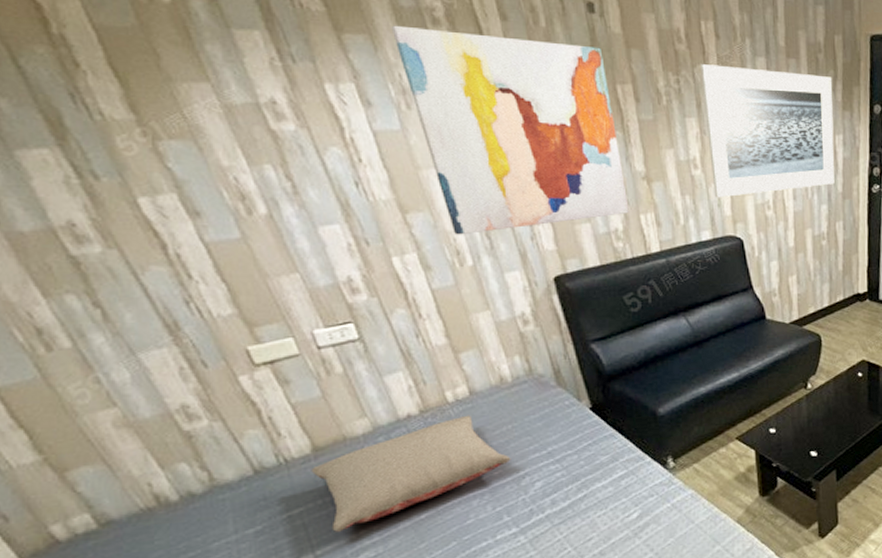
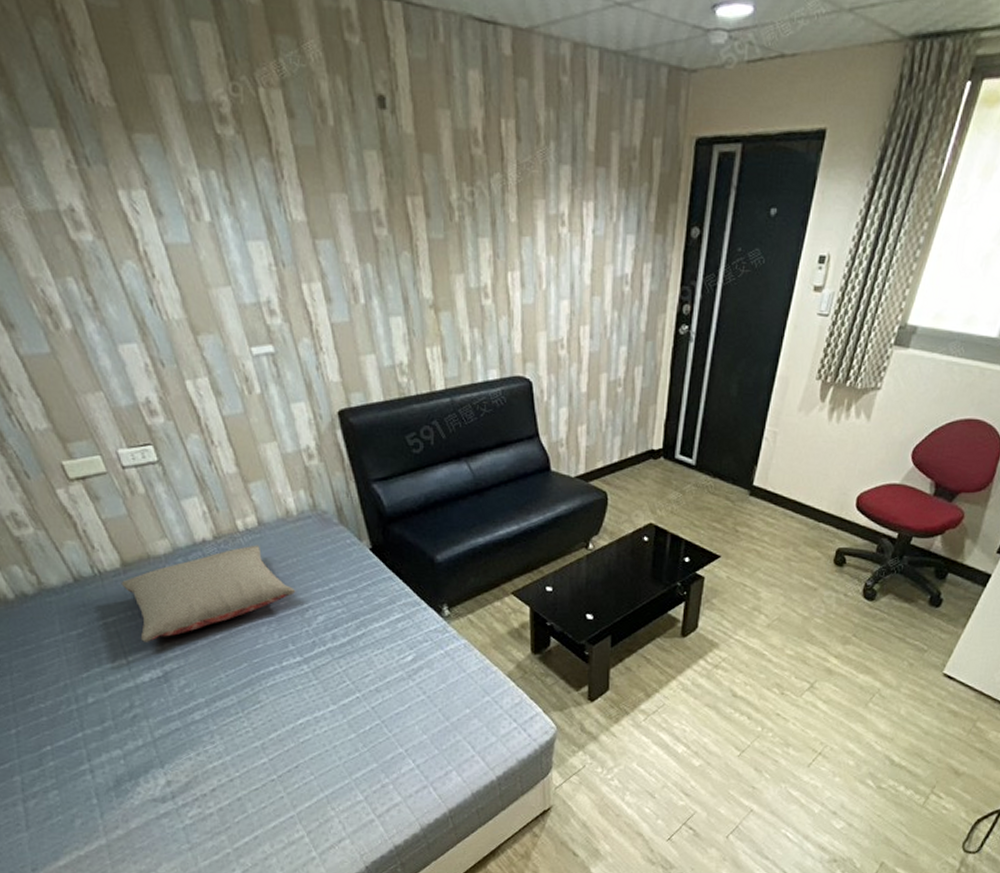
wall art: present [391,25,629,235] -> none [179,123,415,361]
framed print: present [701,64,835,198] -> none [498,173,646,333]

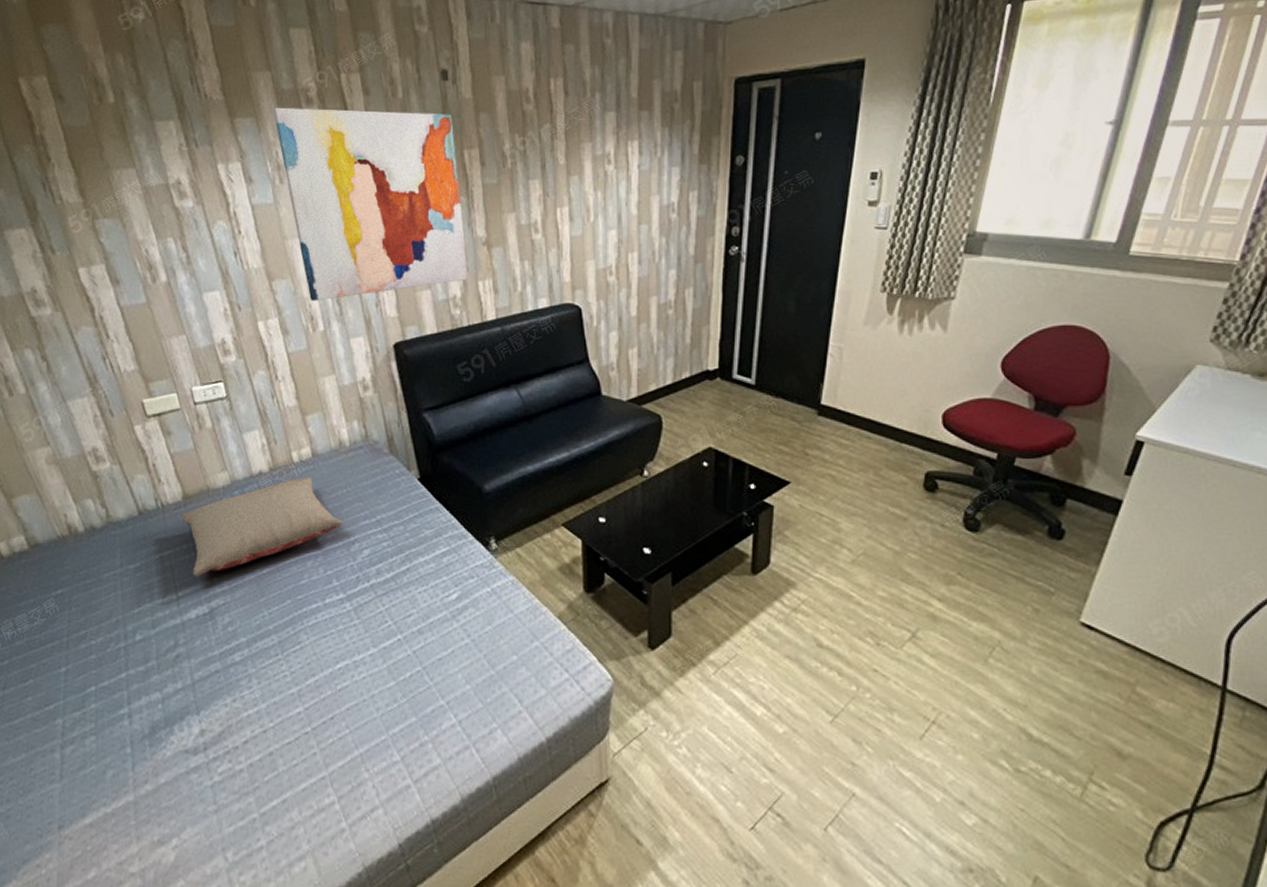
wall art: none [179,123,415,361] -> present [273,107,468,301]

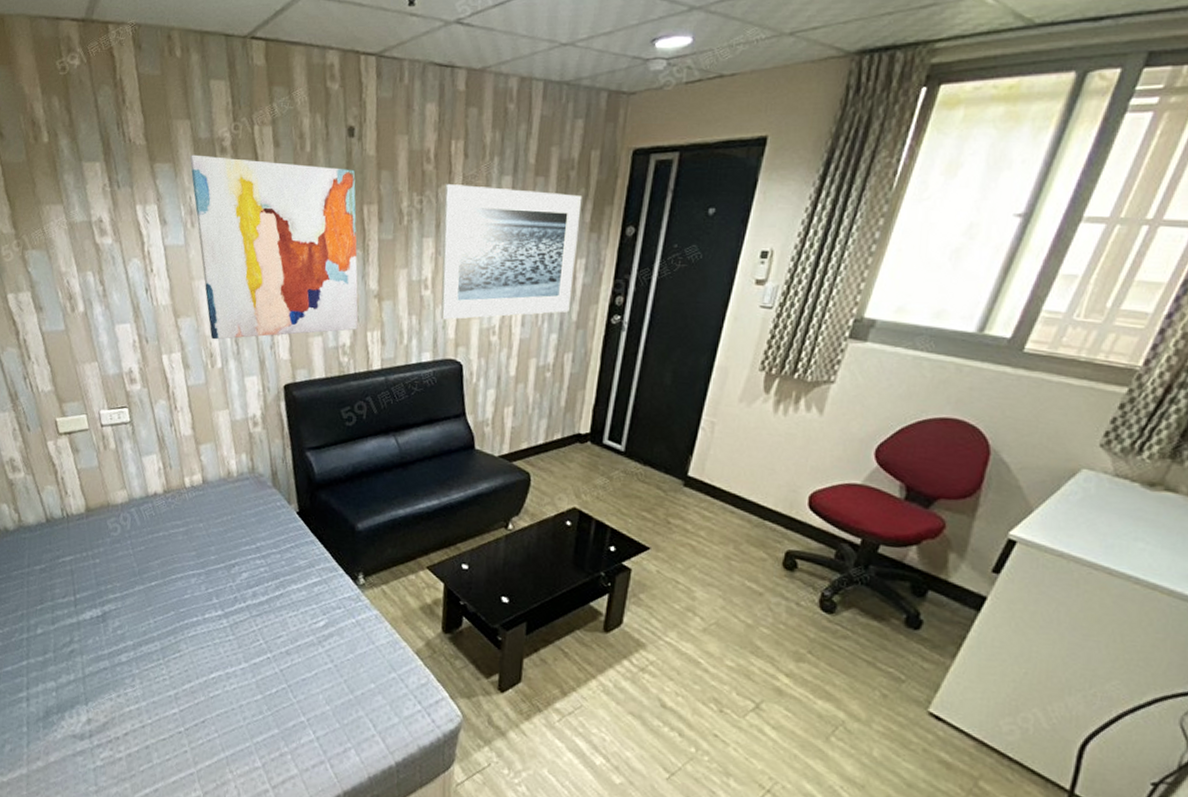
pillow: present [180,476,344,577] -> none [82,501,226,583]
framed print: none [547,123,689,263] -> present [440,184,583,320]

